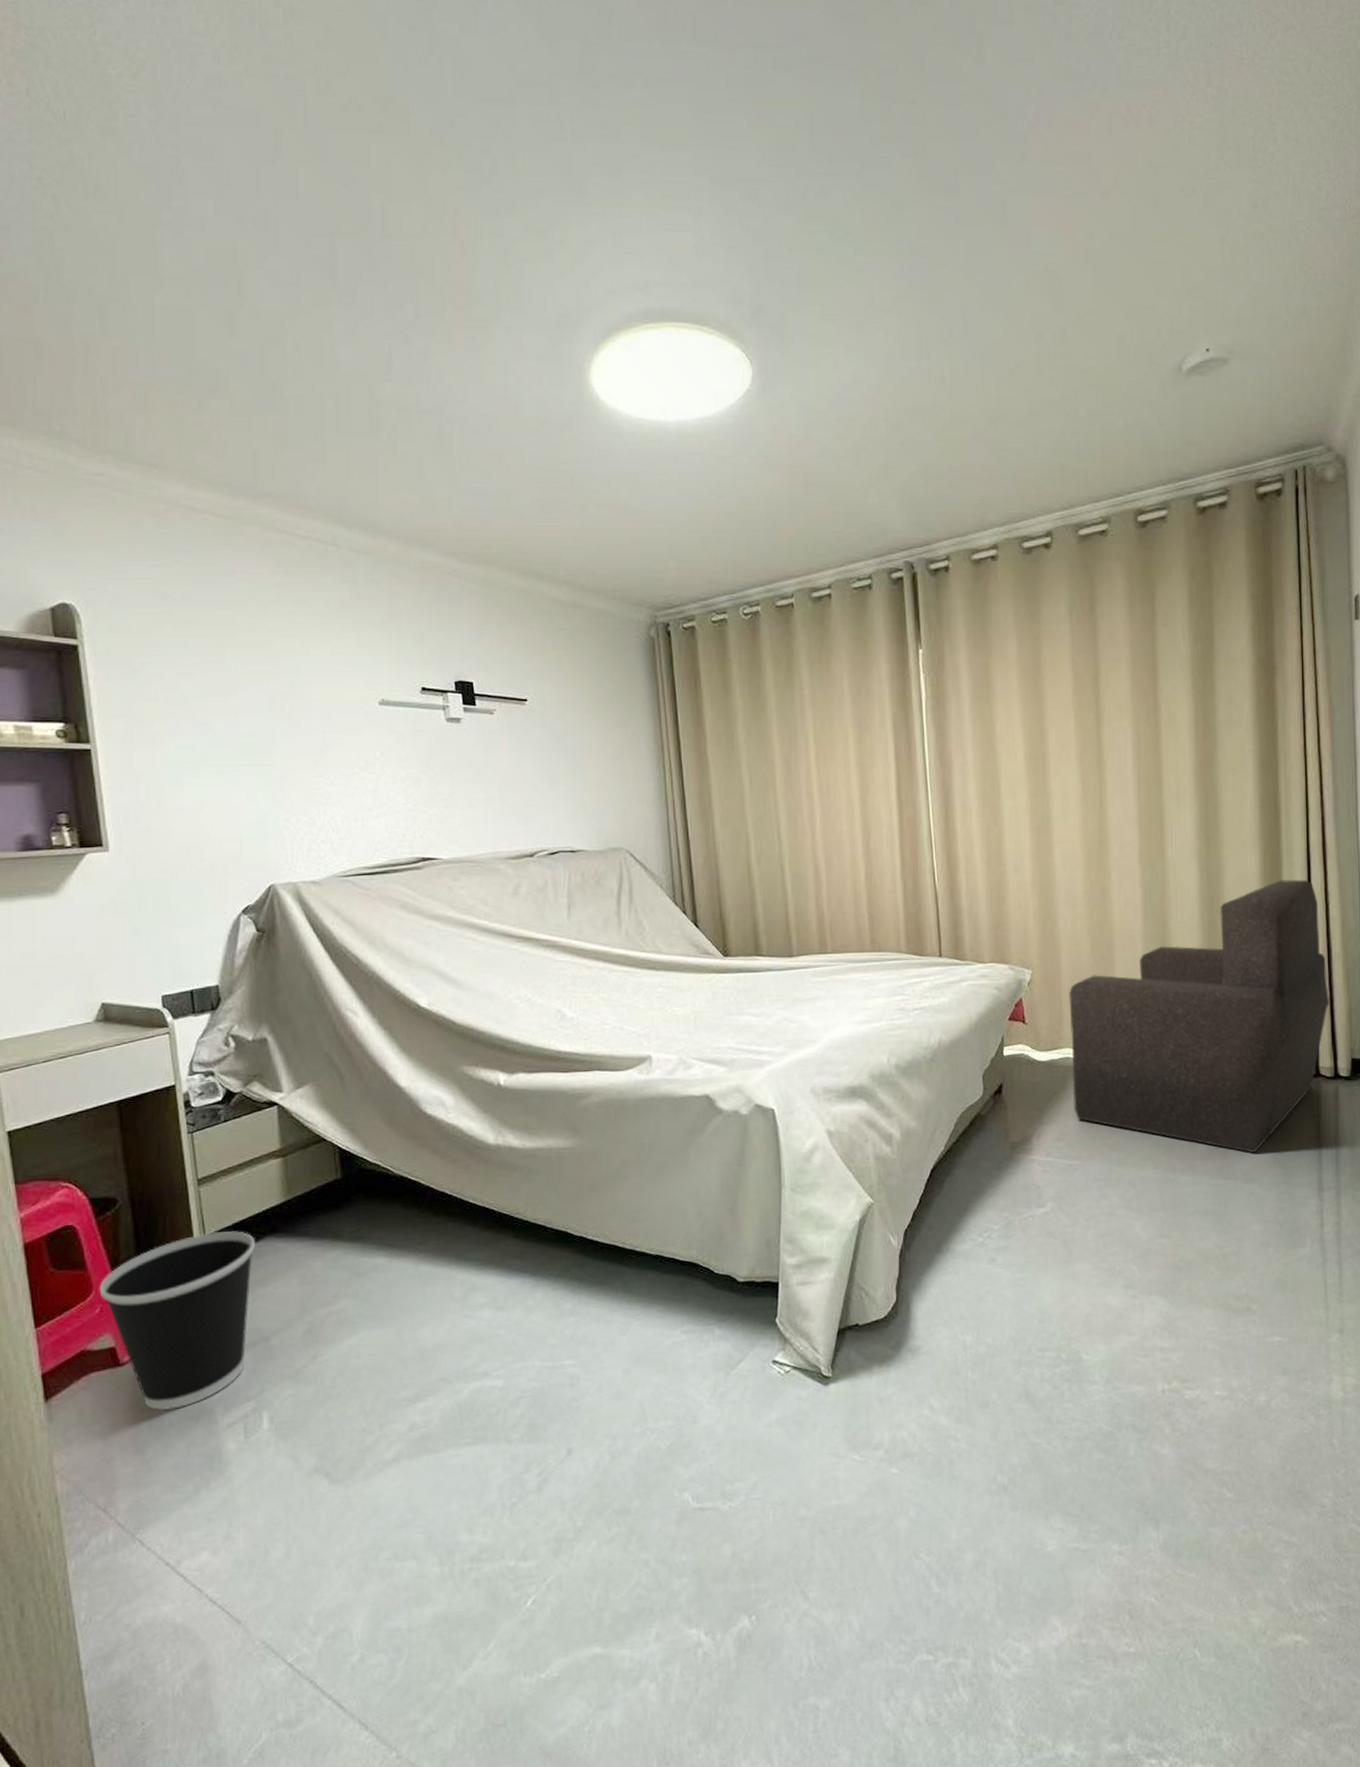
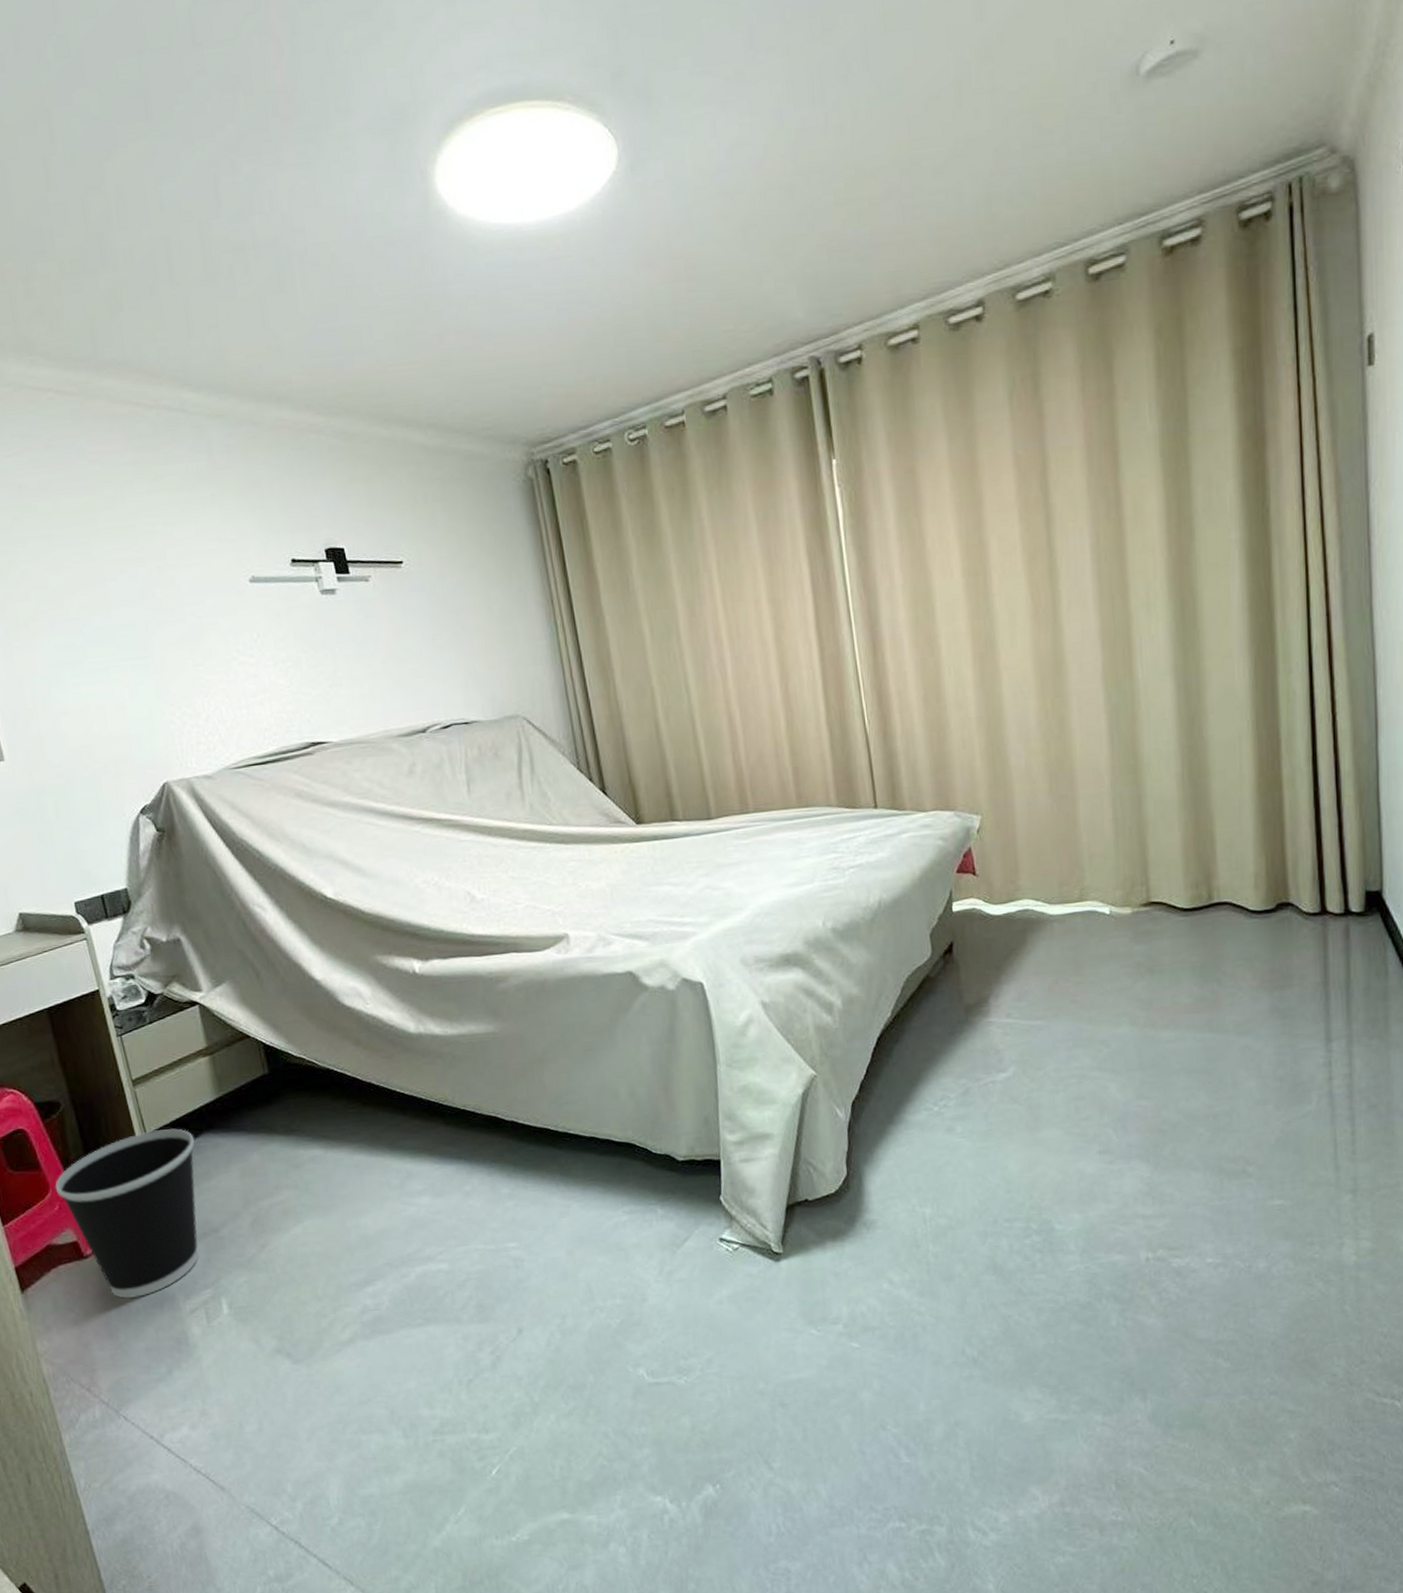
armchair: present [1069,879,1330,1153] -> none [1025,688,1339,1004]

